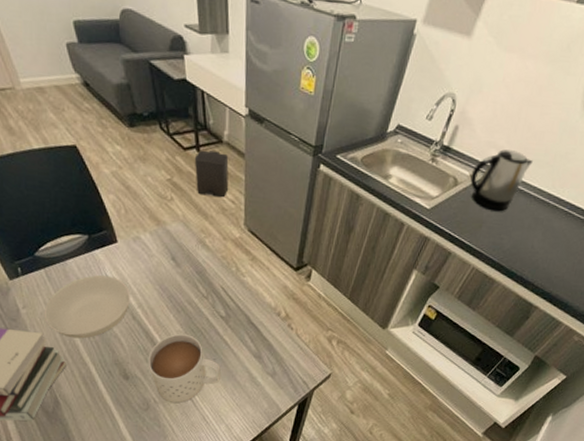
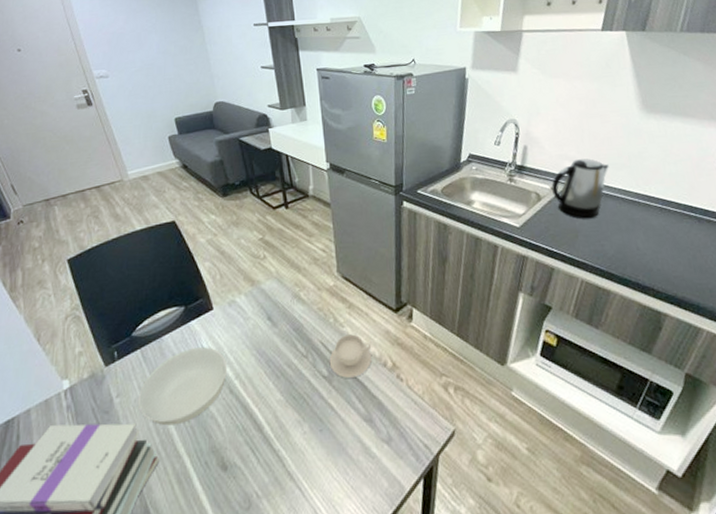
mug: present [148,333,222,403] -> none [247,402,331,495]
pedal bin: present [194,150,229,198] -> none [283,205,319,249]
teacup: none [227,284,269,321] -> present [329,334,373,378]

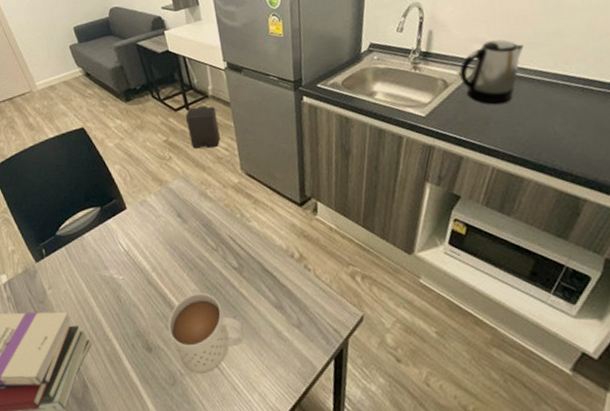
bowl: present [137,347,227,426] -> none [67,243,144,314]
mug: none [247,402,331,495] -> present [168,292,245,373]
pedal bin: none [283,205,319,249] -> present [185,105,221,149]
teacup: present [329,334,373,378] -> none [238,228,280,269]

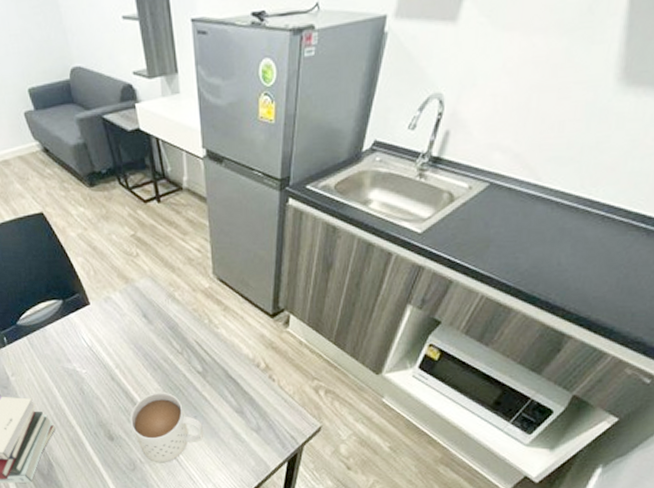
pedal bin: present [185,105,221,149] -> none [155,199,193,248]
kettle: present [459,39,524,105] -> none [469,149,551,227]

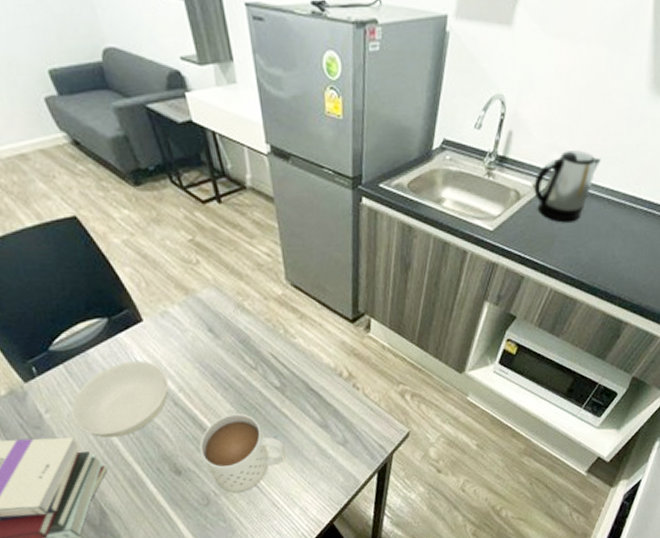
bowl: none [30,339,108,402] -> present [70,361,169,438]
kettle: none [469,149,551,227] -> present [534,150,601,223]

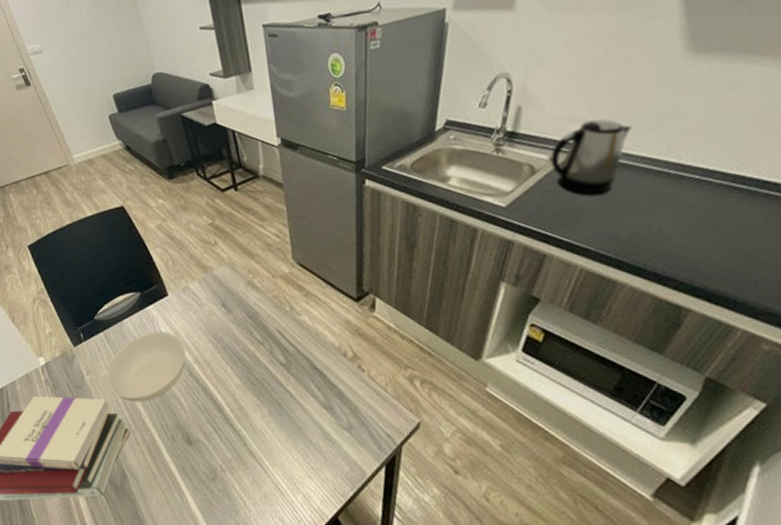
mug: present [199,413,287,492] -> none [209,387,290,469]

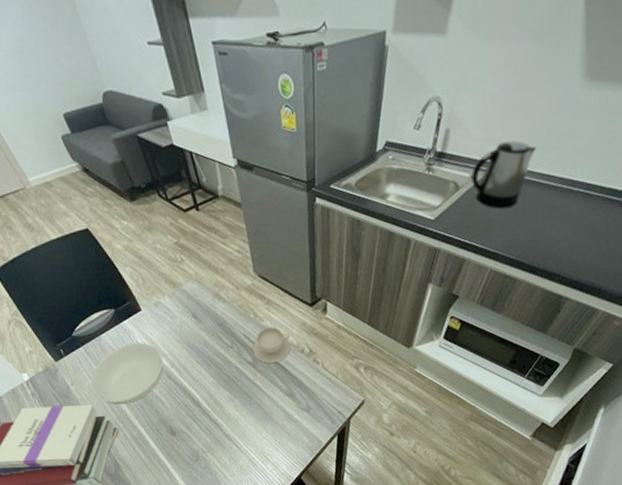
teacup: none [286,323,332,366] -> present [252,327,291,363]

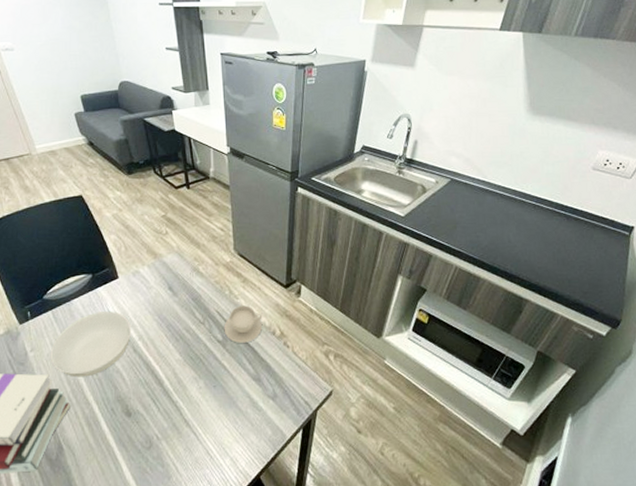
kettle: present [471,140,536,208] -> none [437,156,492,212]

